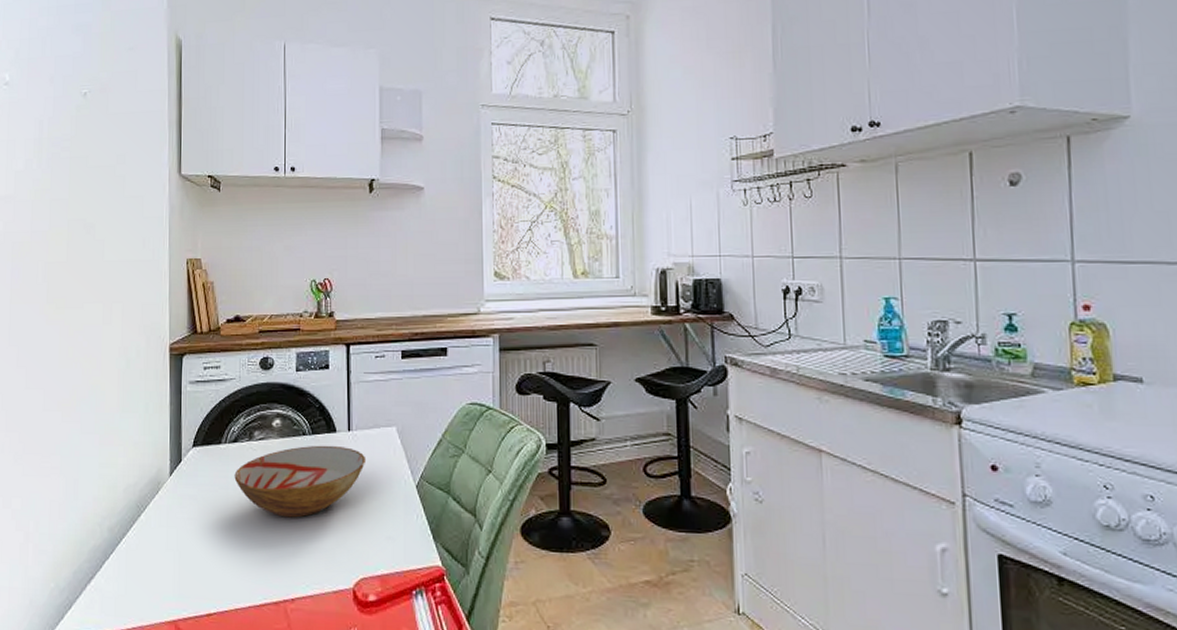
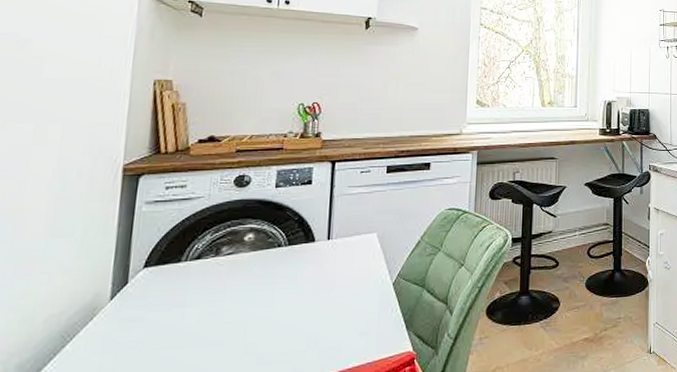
bowl: present [234,445,367,518] -> none [193,254,345,327]

